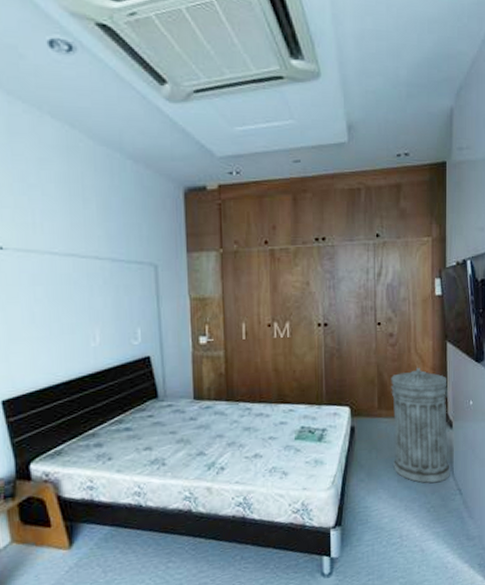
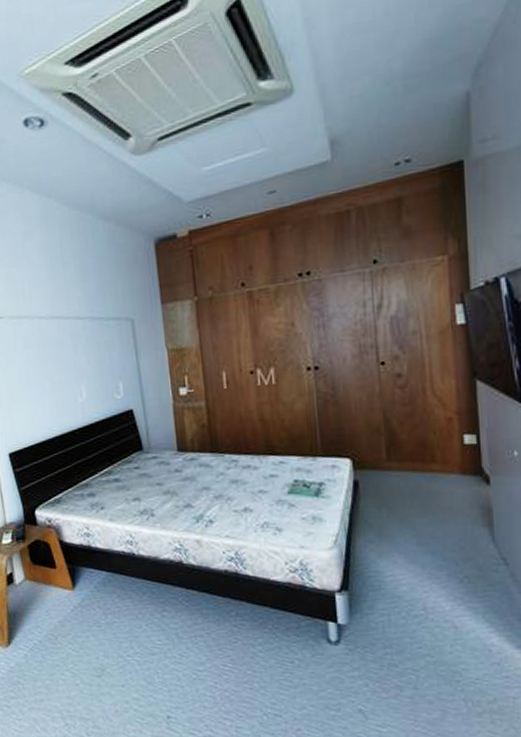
trash can: present [391,368,450,483] -> none [401,412,490,549]

